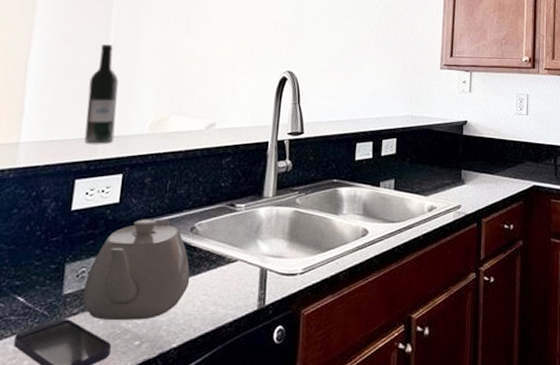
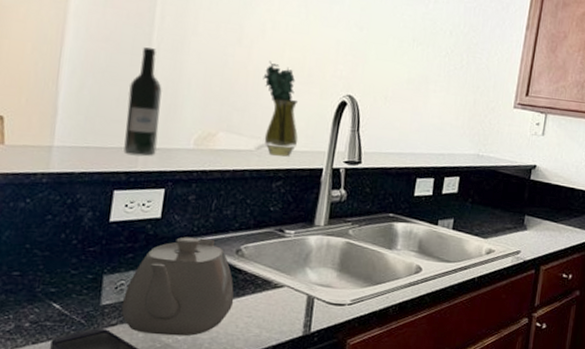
vase: none [210,46,244,134] -> present [263,61,298,157]

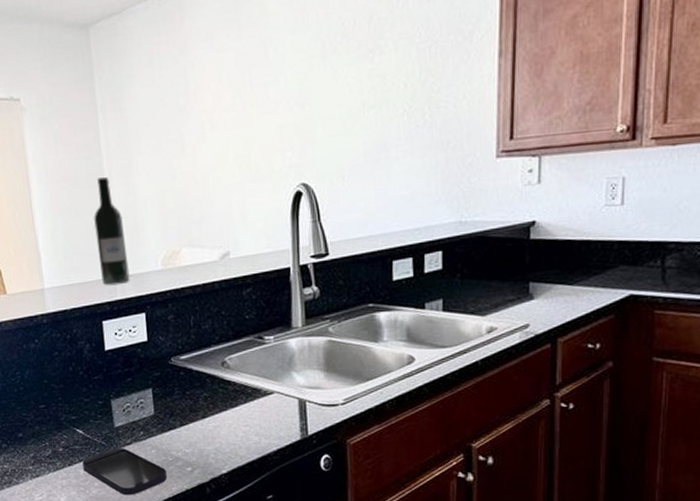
teapot: present [121,236,235,336] -> none [131,354,229,450]
vase: present [263,61,298,157] -> none [212,164,260,264]

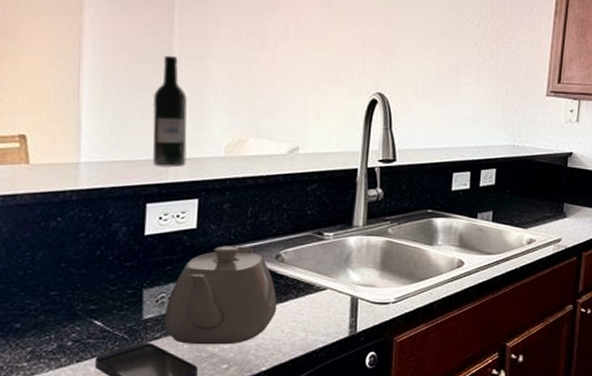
teapot: none [131,354,229,450] -> present [164,245,278,345]

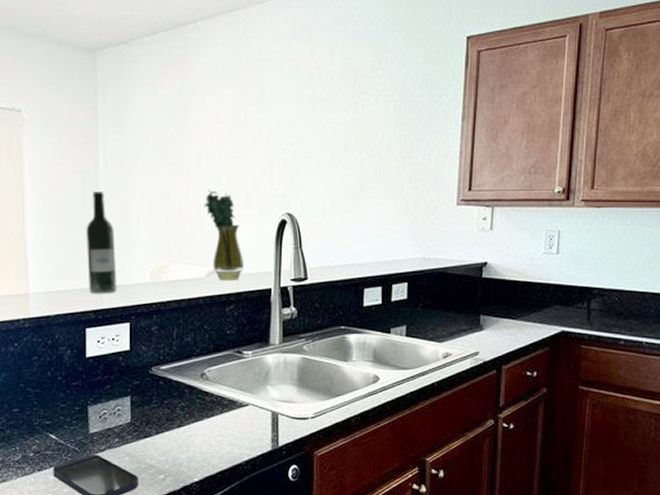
teapot: present [164,245,278,345] -> none [107,365,205,457]
vase: none [290,62,331,160] -> present [204,189,245,282]

